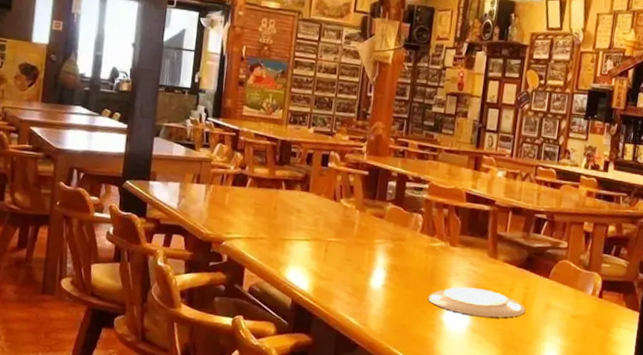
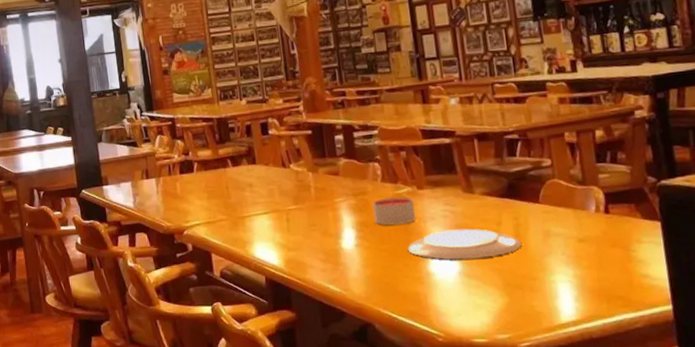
candle: none [406,247,445,275] -> present [373,196,417,226]

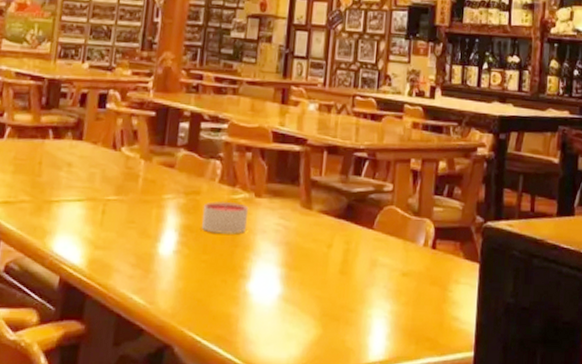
plate: present [407,228,522,260] -> none [229,246,348,283]

